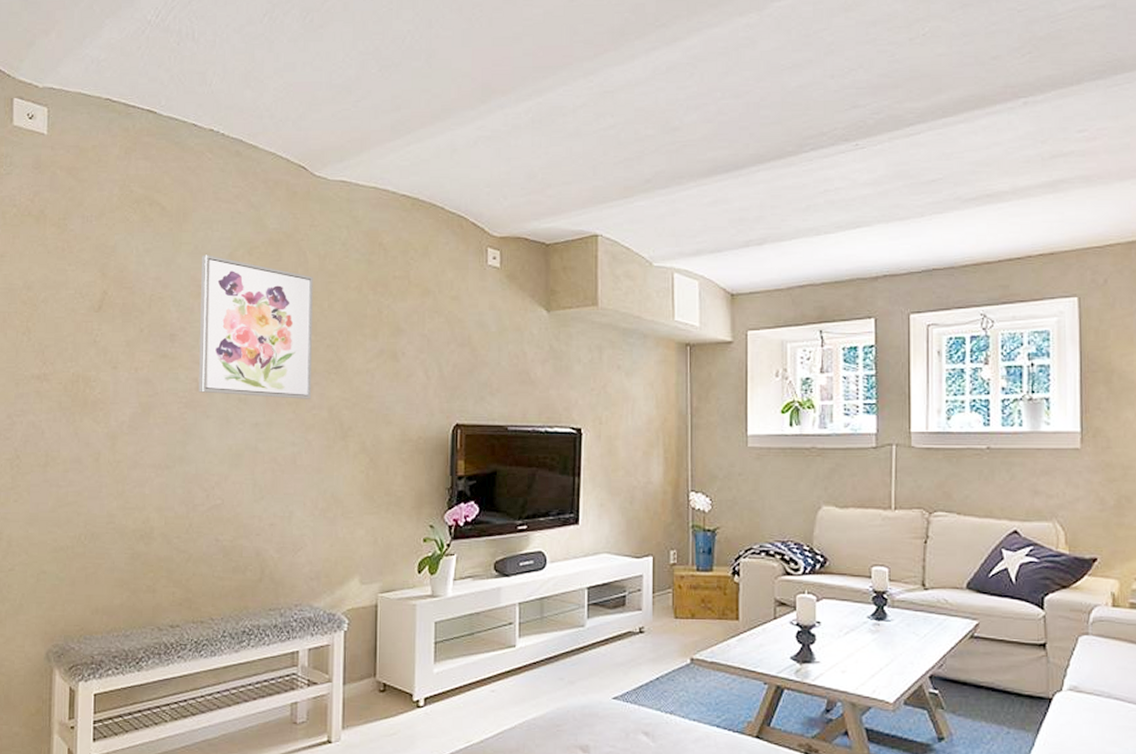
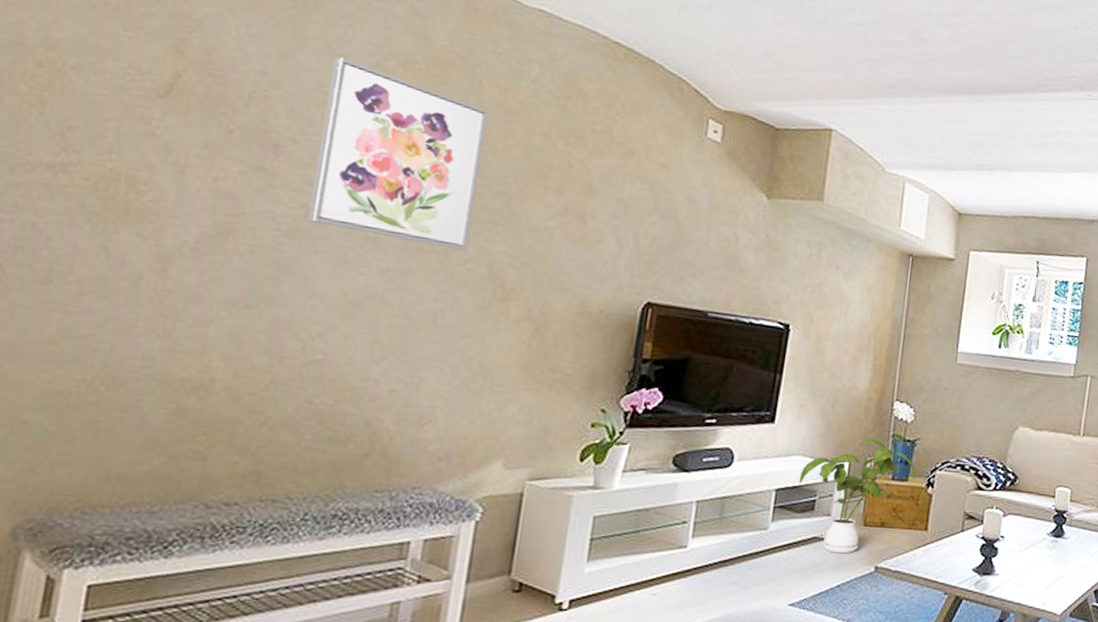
house plant: none [608,531,719,647] -> present [798,438,916,554]

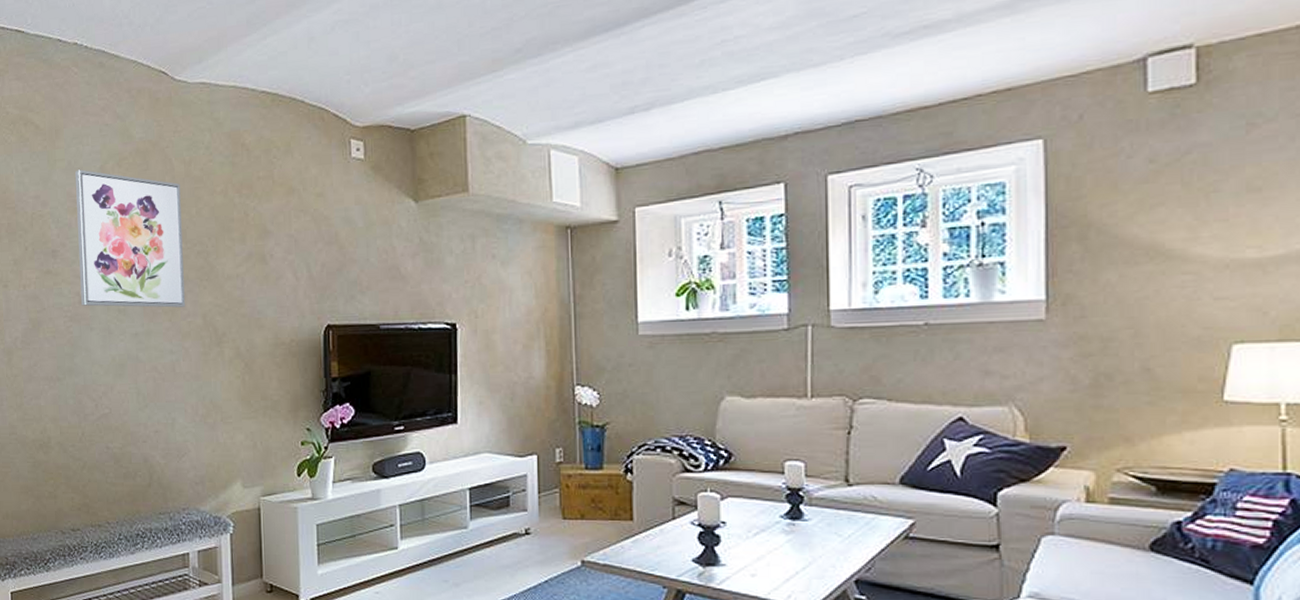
house plant: present [798,438,916,554] -> none [490,428,610,549]

